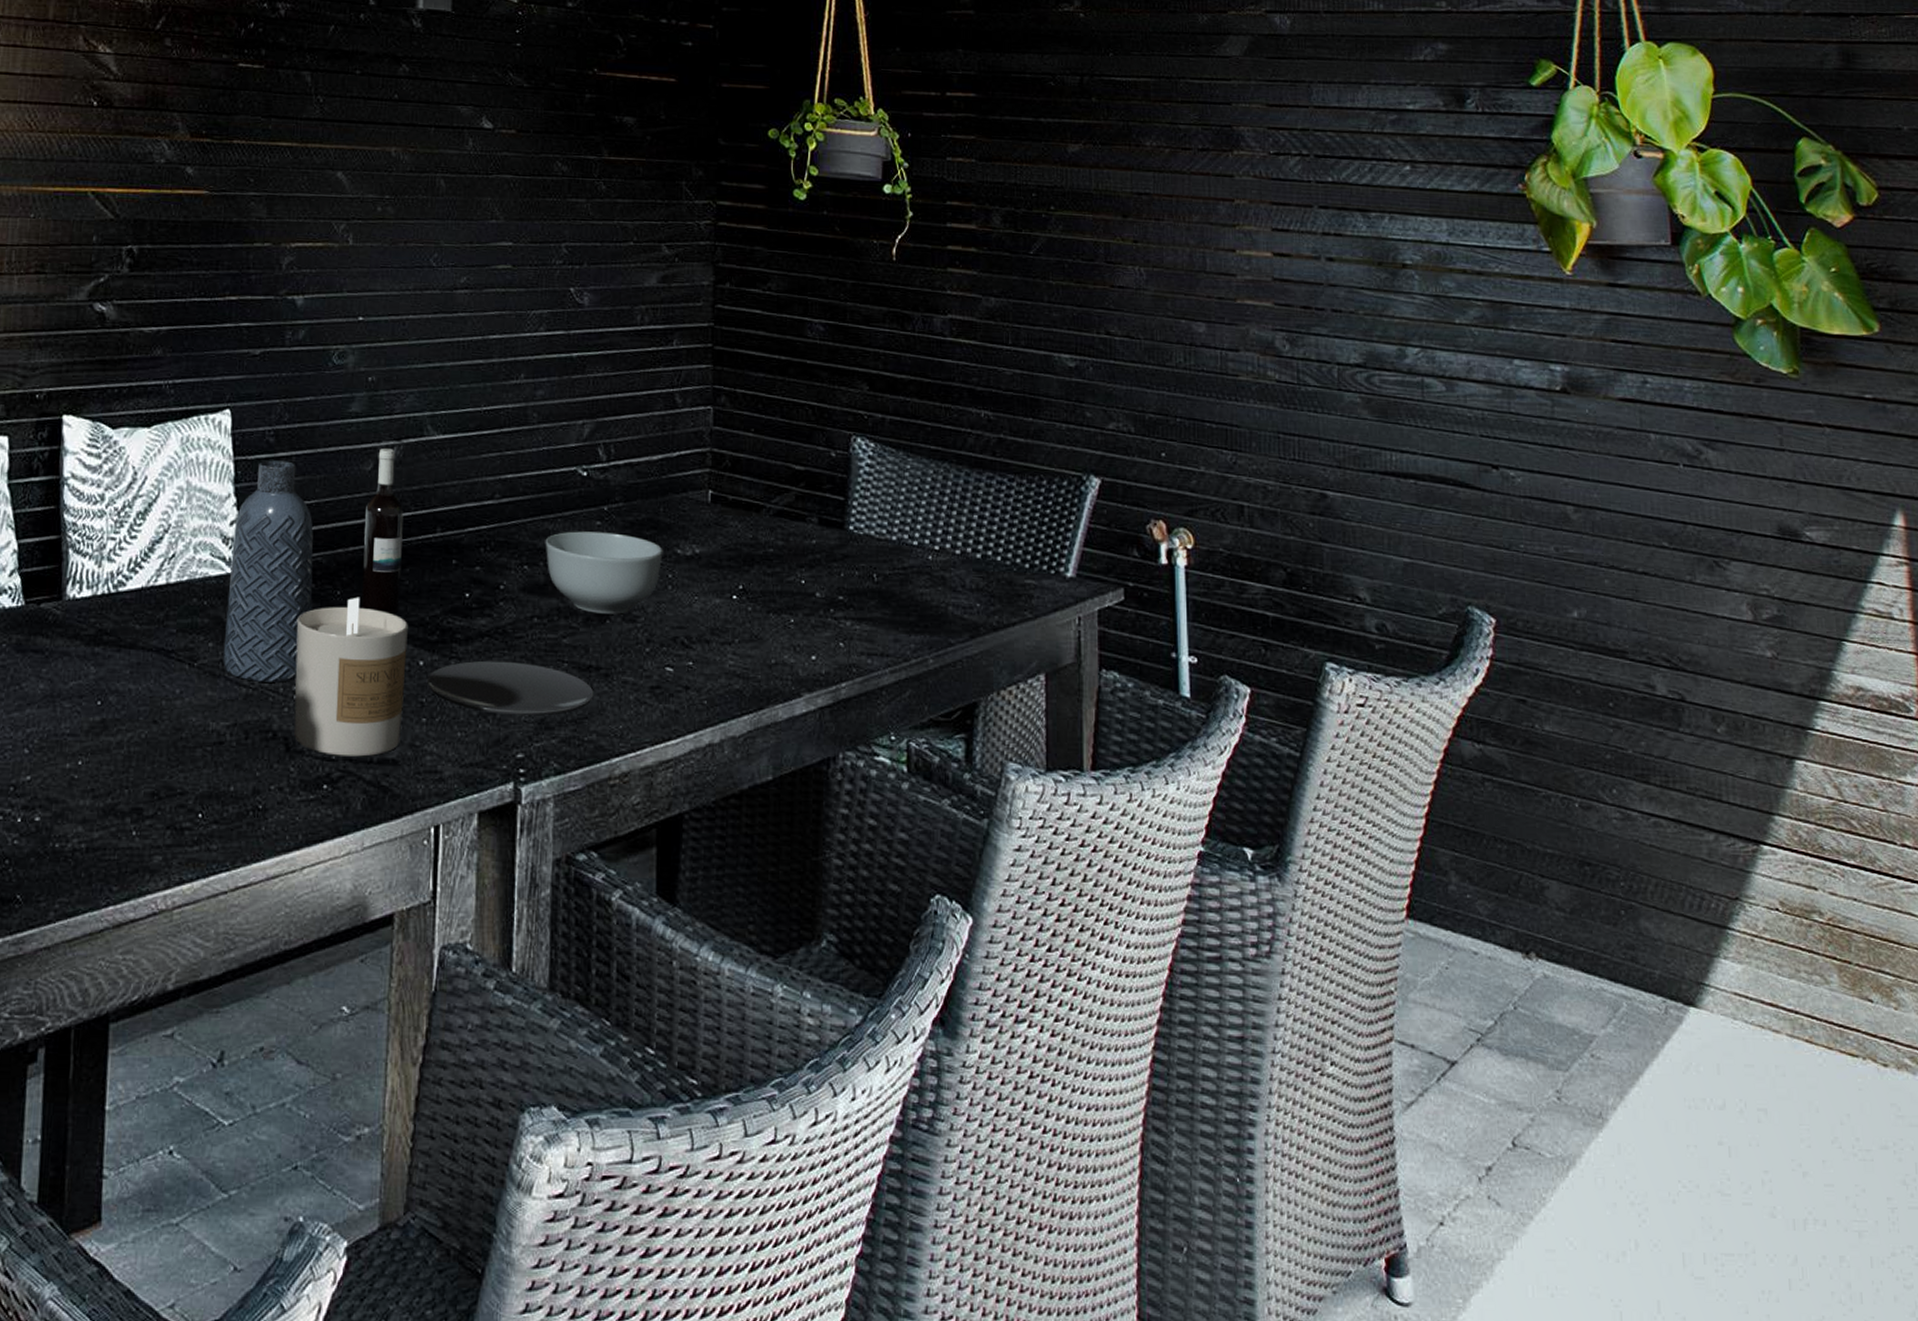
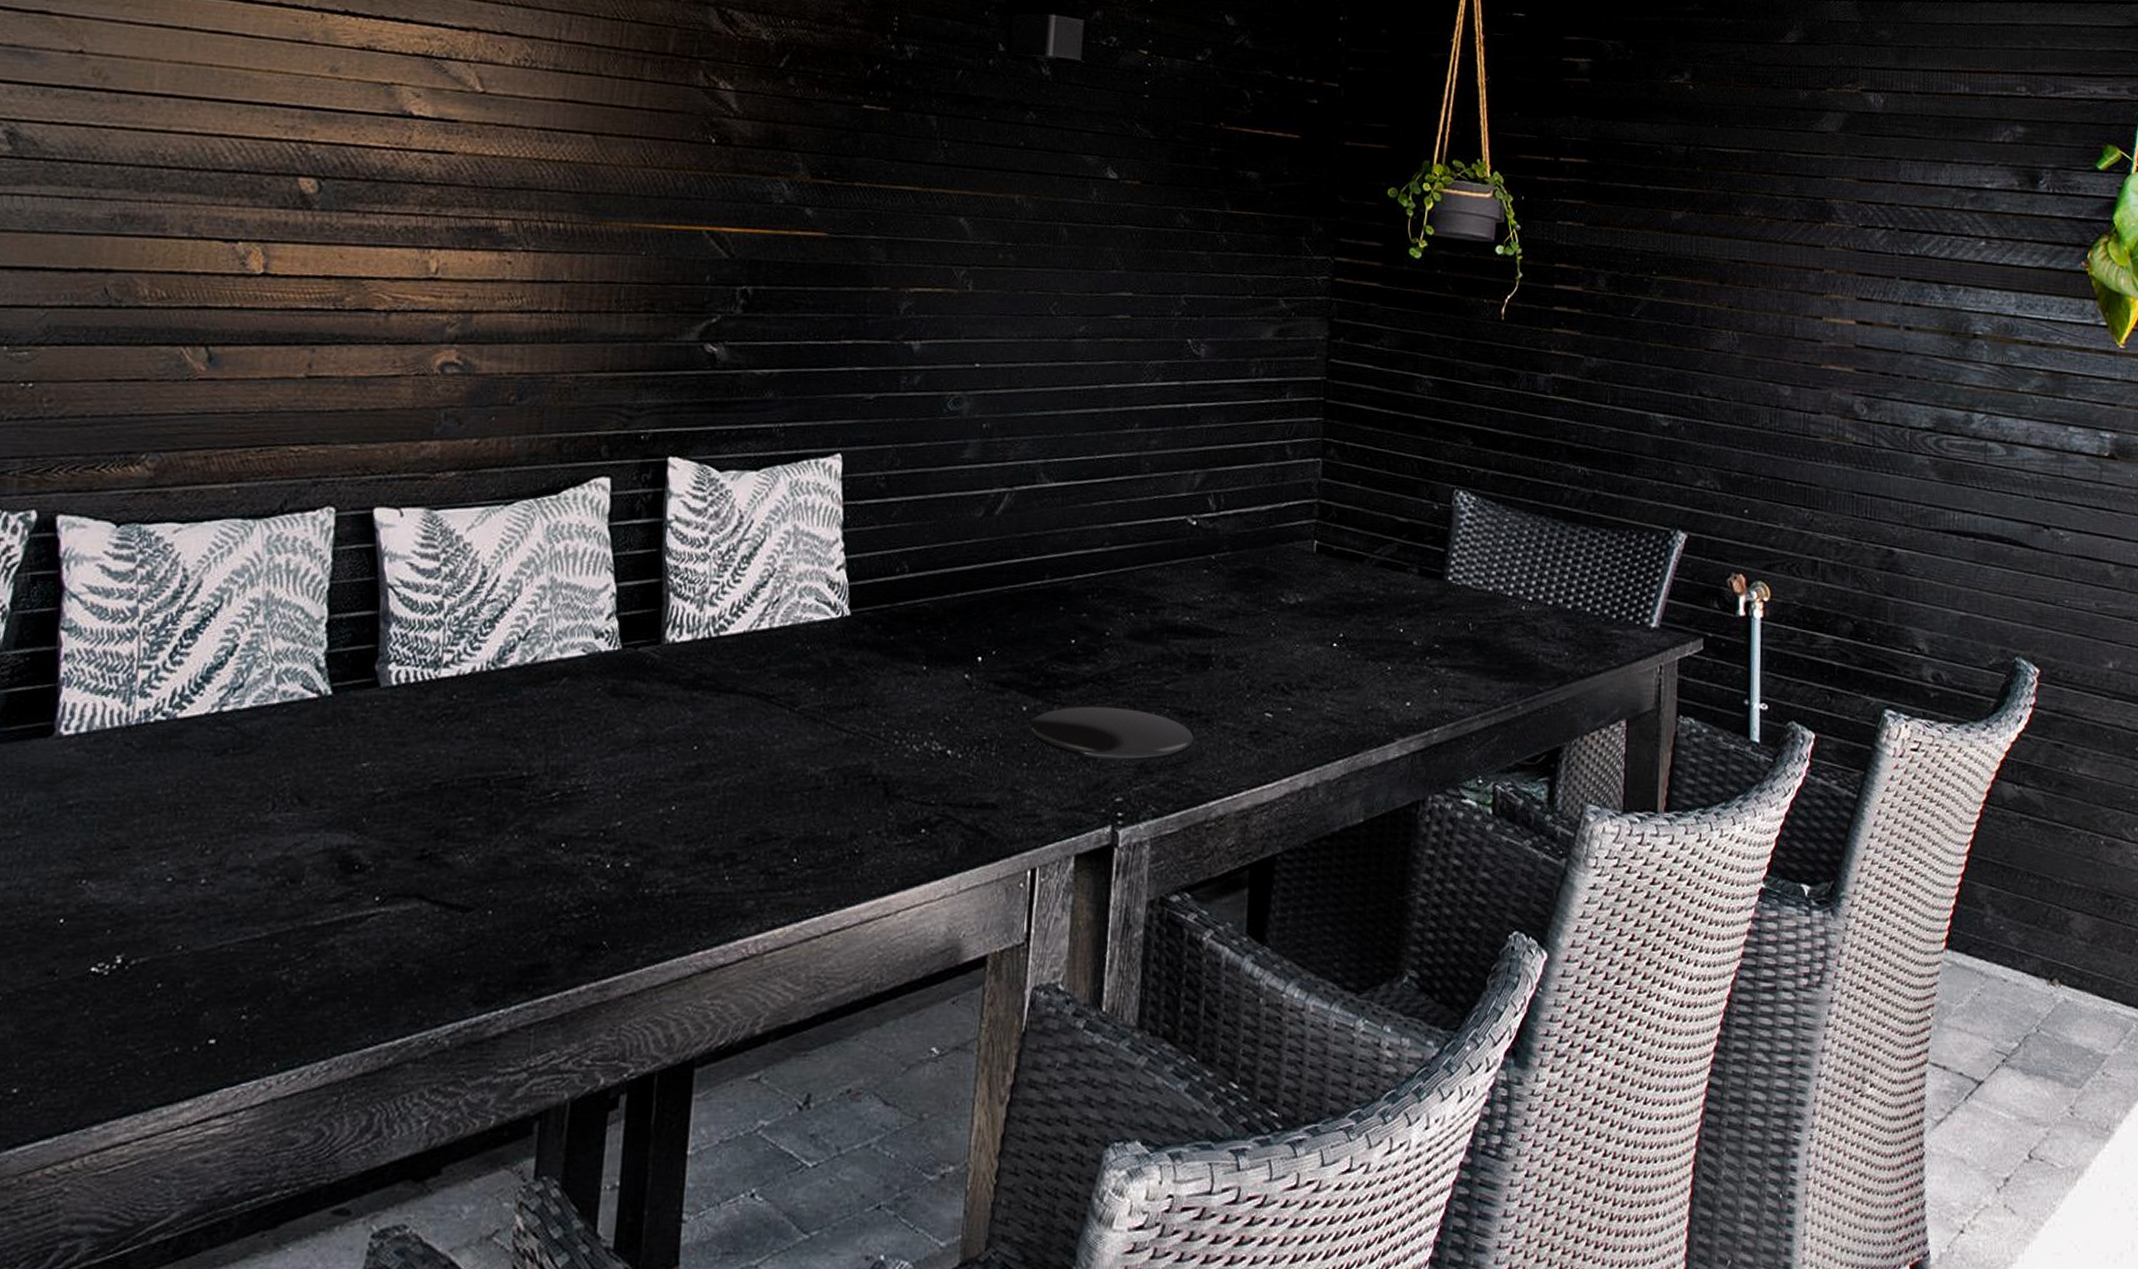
vase: present [222,460,314,683] -> none [824,505,921,728]
candle: present [294,597,408,757] -> none [894,642,1013,801]
wine bottle: present [361,448,404,615] -> none [966,495,1013,661]
bowl: present [545,531,663,614] -> none [1152,579,1268,661]

